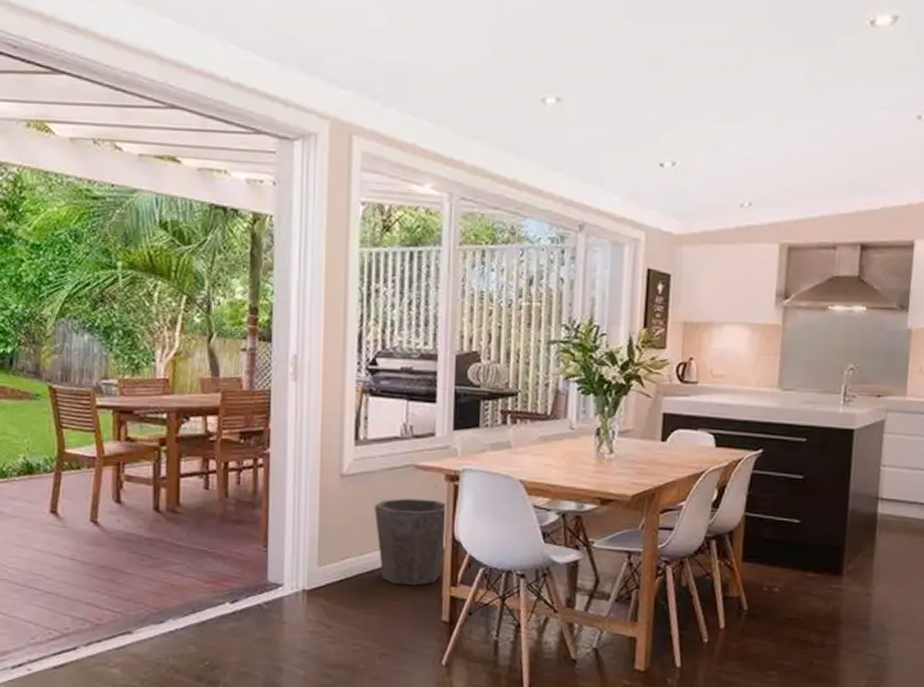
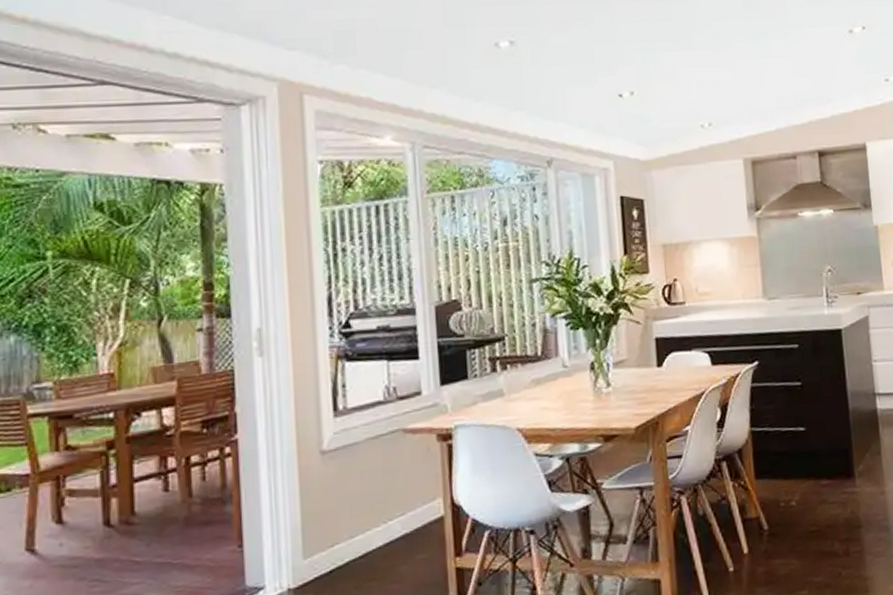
waste bin: present [374,498,448,586] -> none [361,464,445,565]

